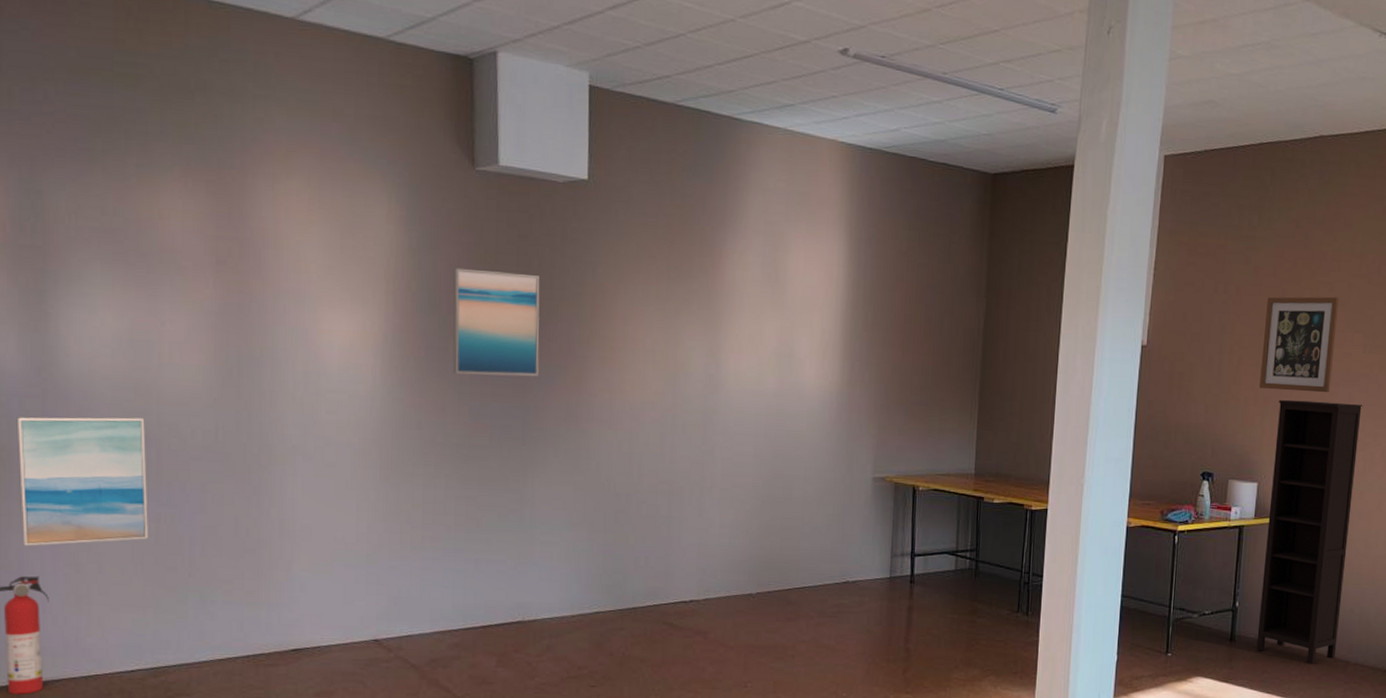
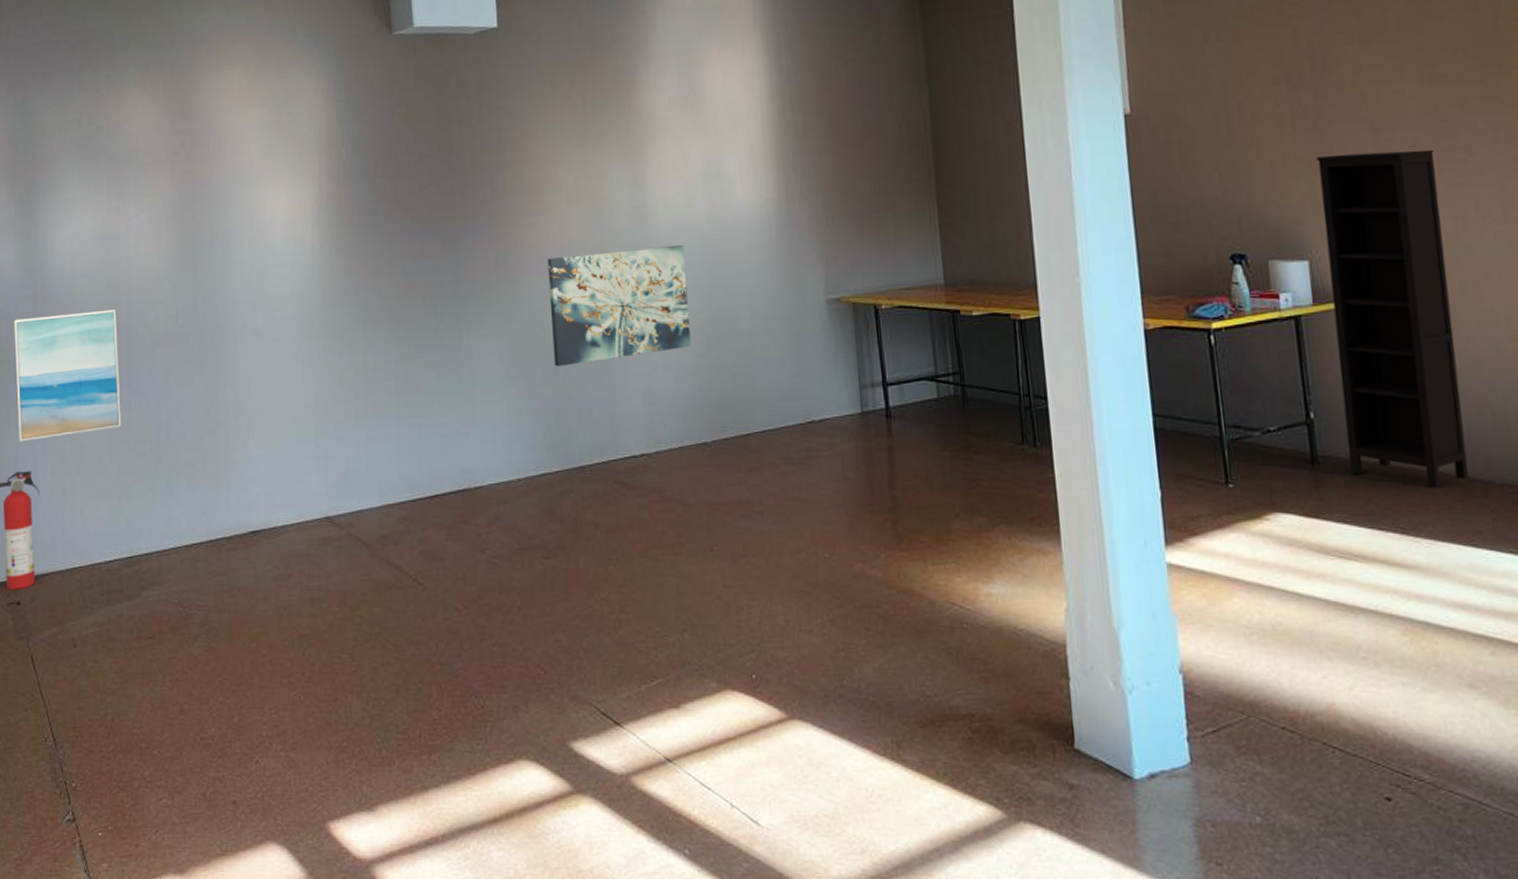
wall art: present [452,267,540,377] -> none [379,127,466,235]
wall art: none [616,414,751,516] -> present [547,244,691,367]
wall art: present [1259,296,1339,393] -> none [1275,26,1385,147]

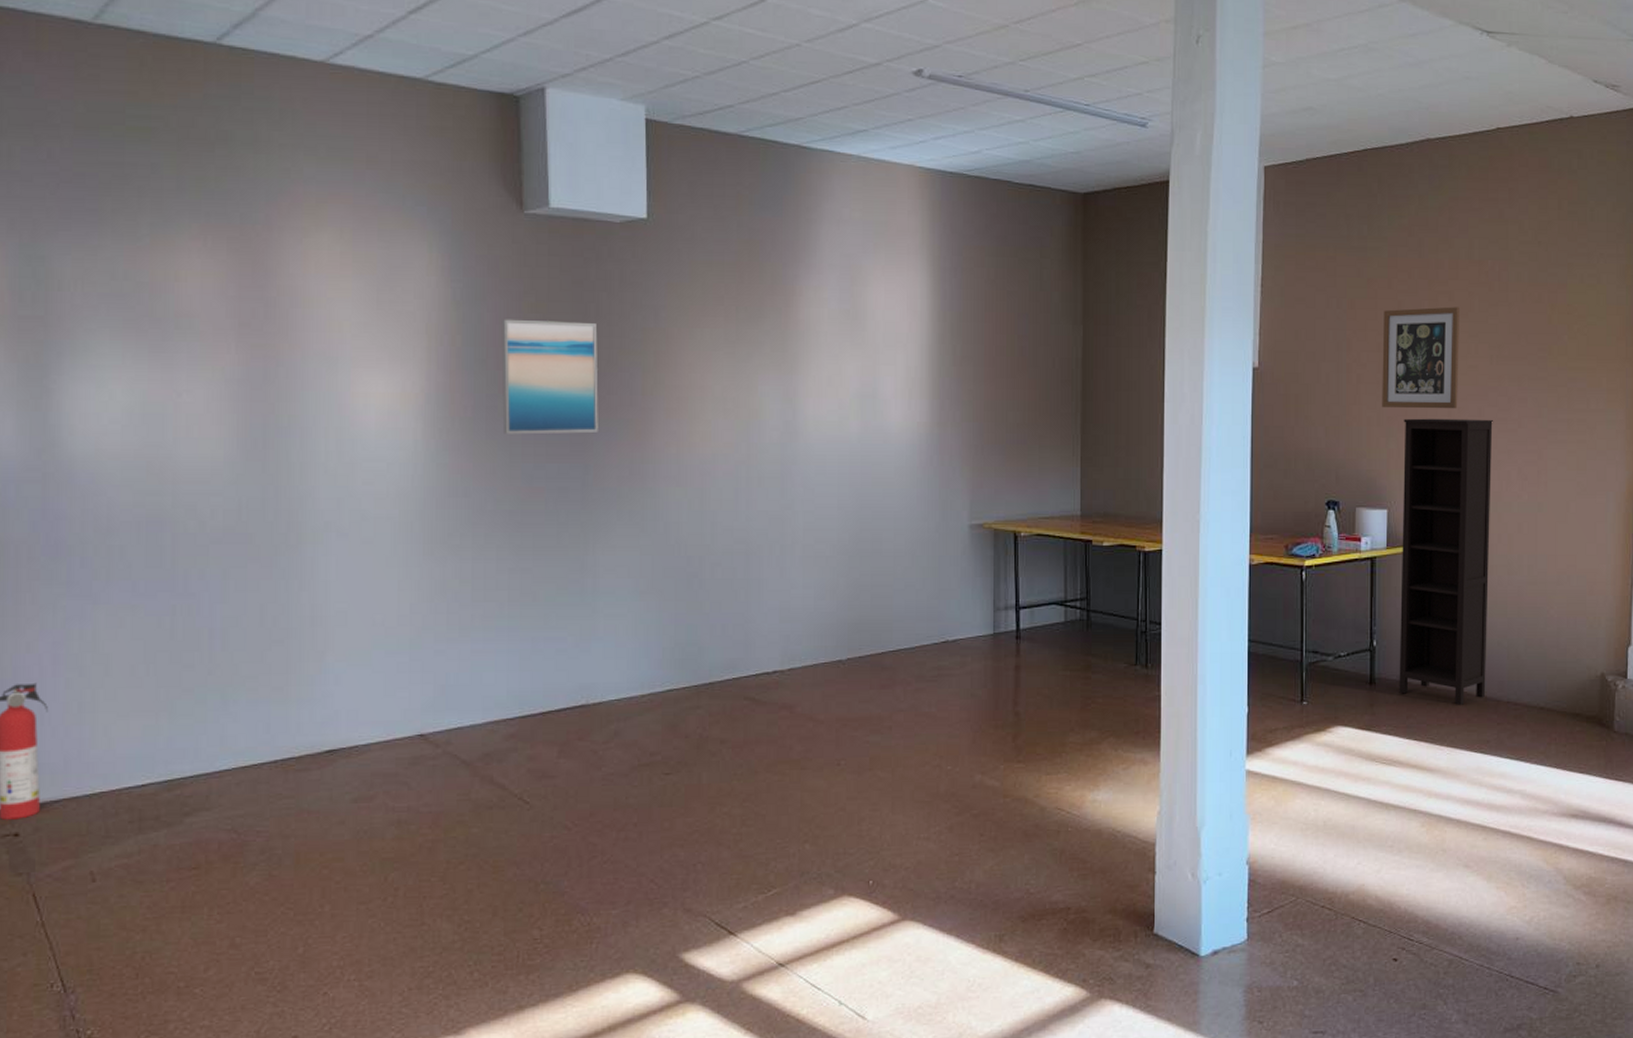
wall art: present [13,309,121,443] -> none [13,500,162,651]
wall art: none [379,127,466,235] -> present [501,319,598,435]
wall art: present [547,244,691,367] -> none [687,463,833,581]
wall art: none [1275,26,1385,147] -> present [1382,306,1459,409]

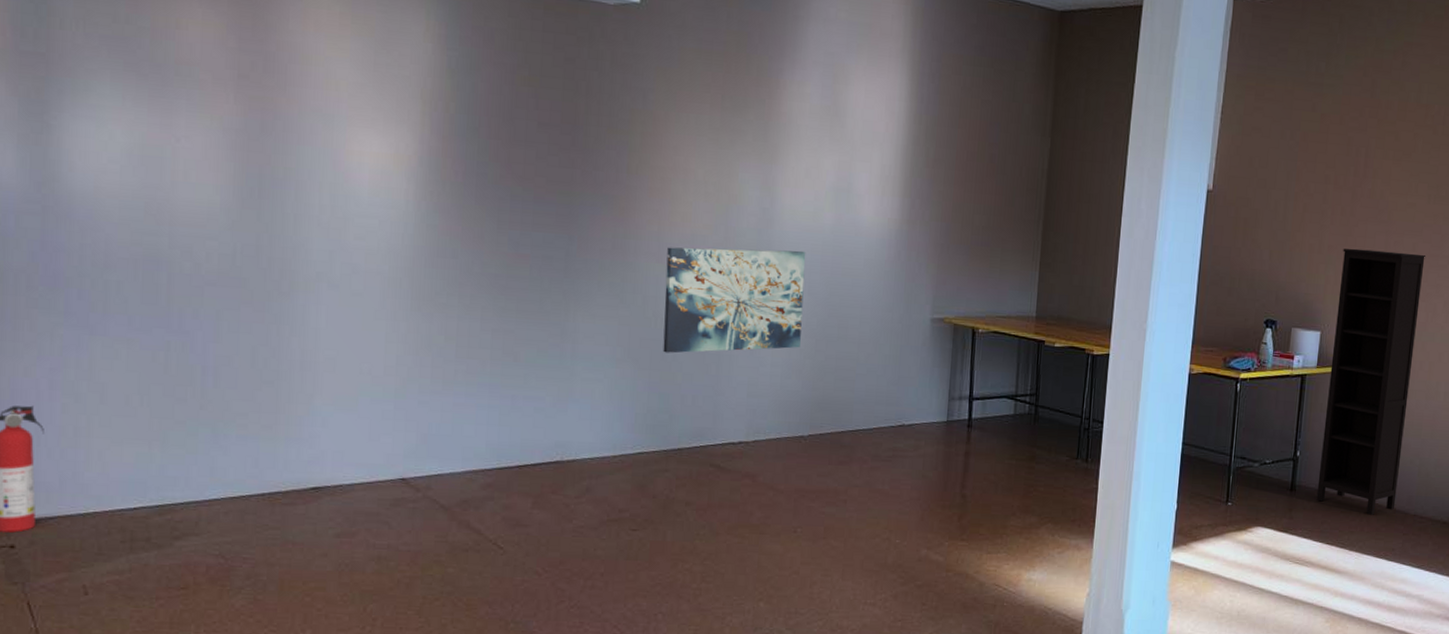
wall art: present [501,319,598,435] -> none [492,90,587,206]
wall art: none [687,463,833,581] -> present [663,247,806,354]
wall art: present [1382,306,1459,409] -> none [1324,144,1404,243]

